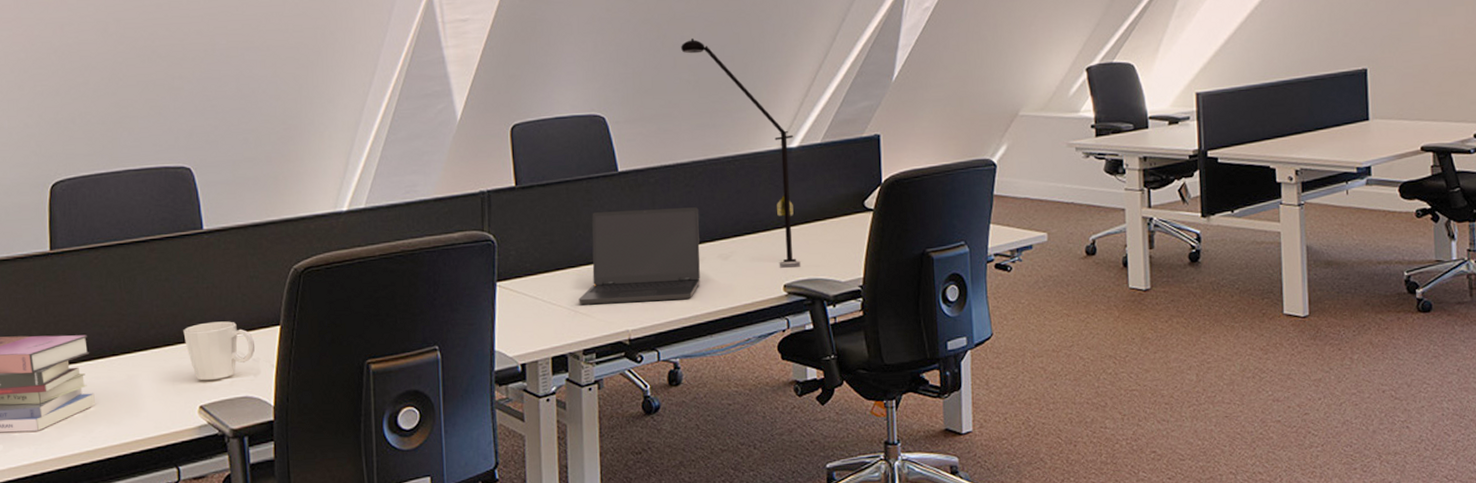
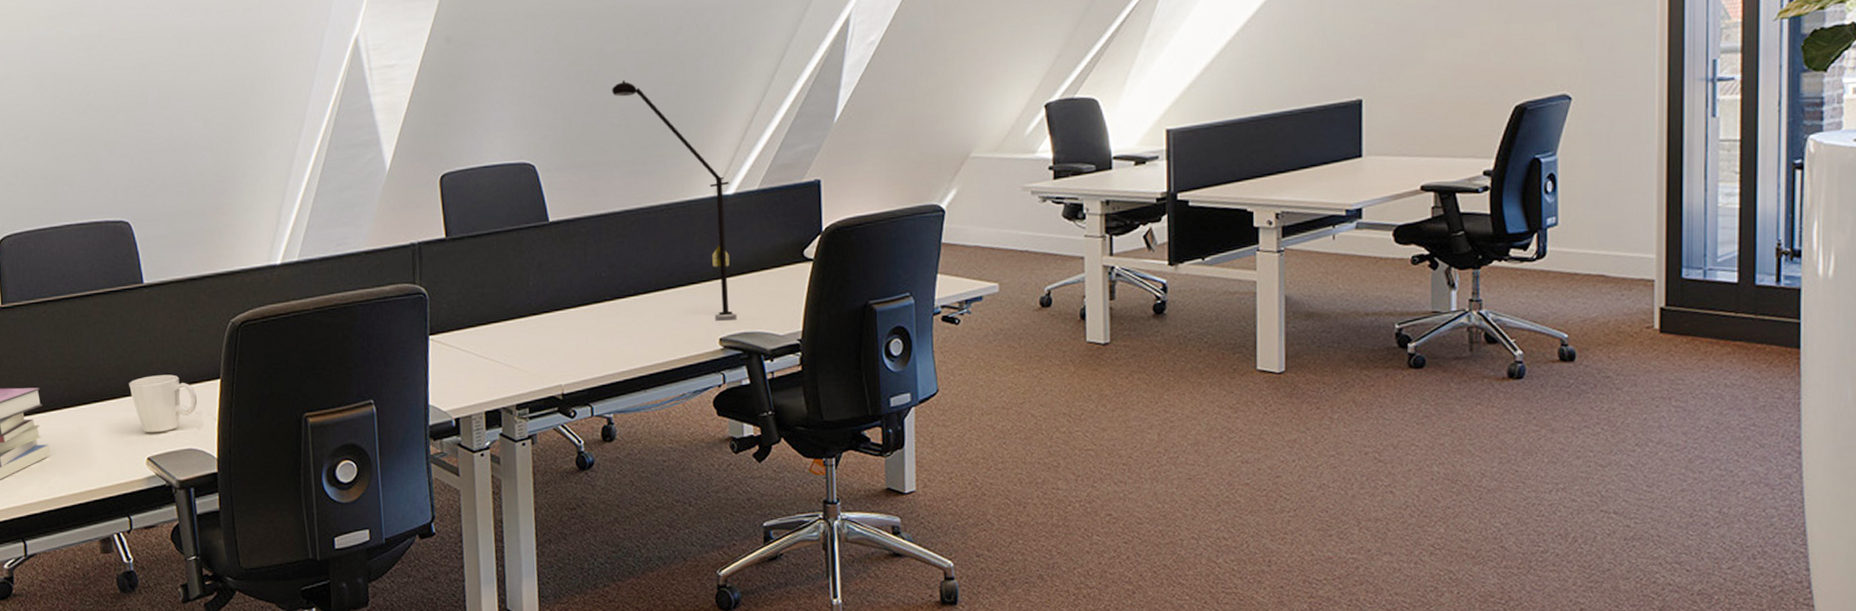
laptop: present [579,207,701,304] -> none [511,258,634,358]

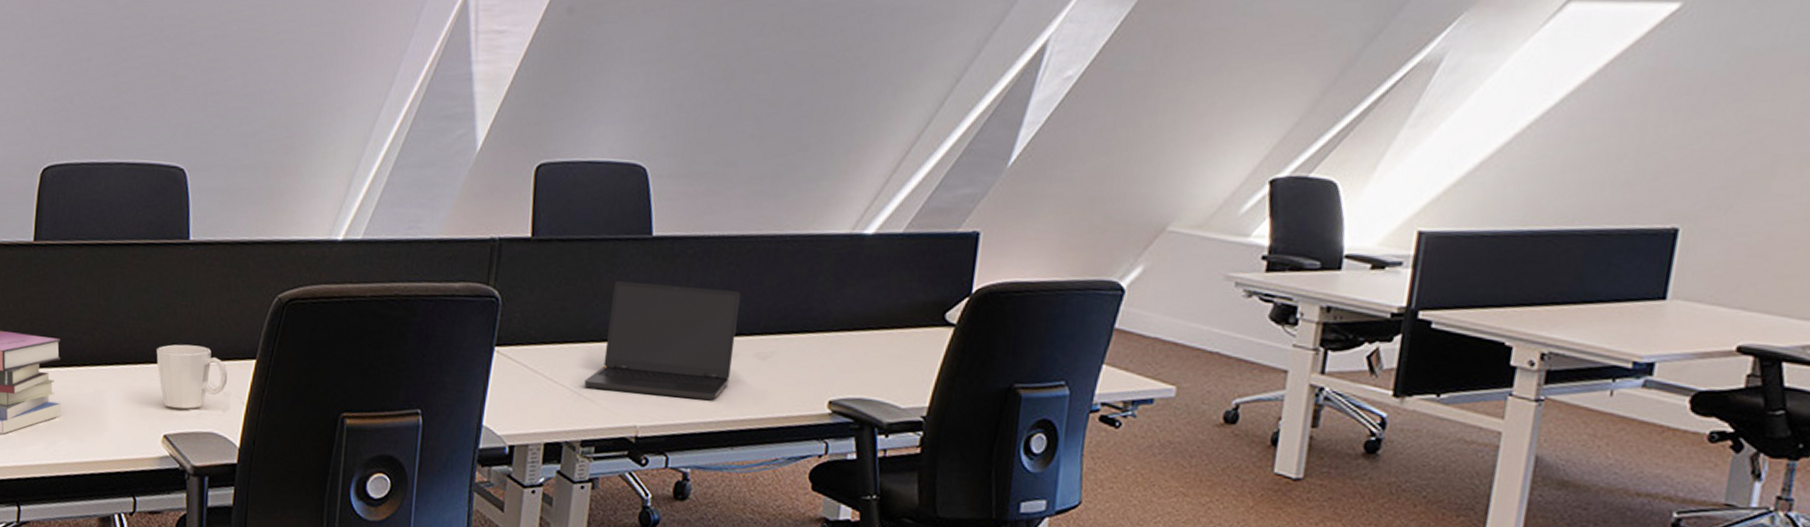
laptop: none [511,258,634,358] -> present [584,281,741,400]
desk lamp: present [612,80,737,322] -> none [749,84,870,383]

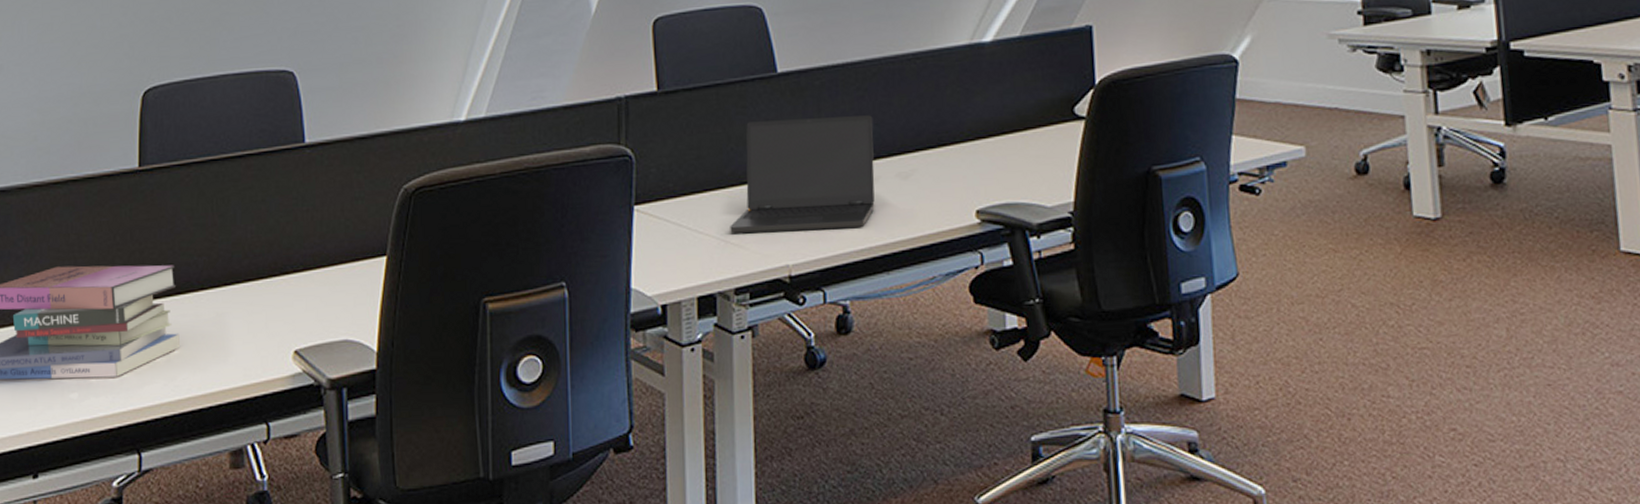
mug: present [156,344,227,409] -> none [279,250,357,321]

